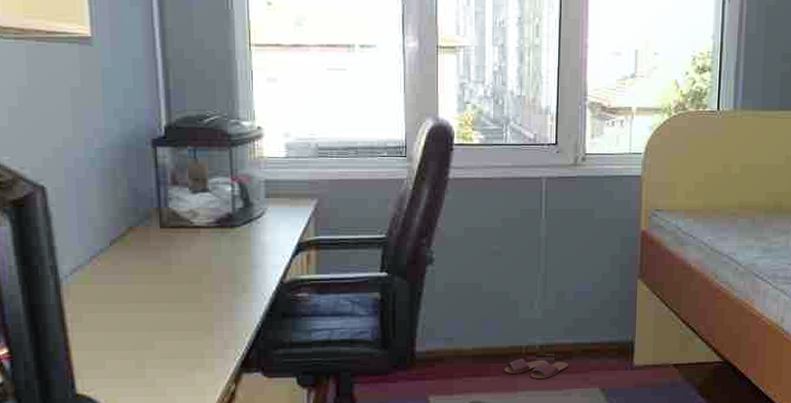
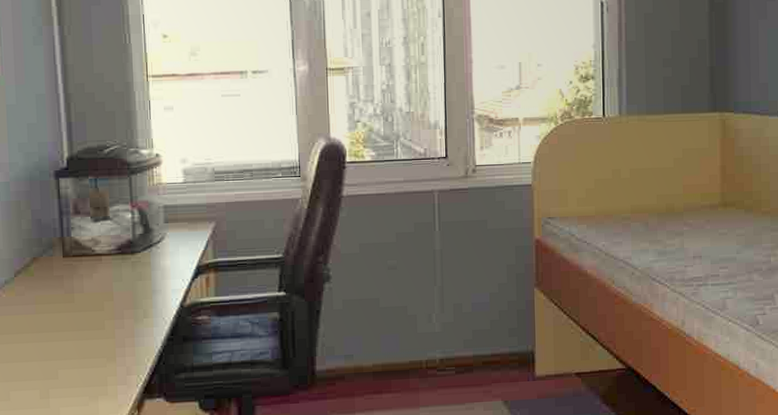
slippers: present [504,359,569,379] -> none [405,373,470,394]

